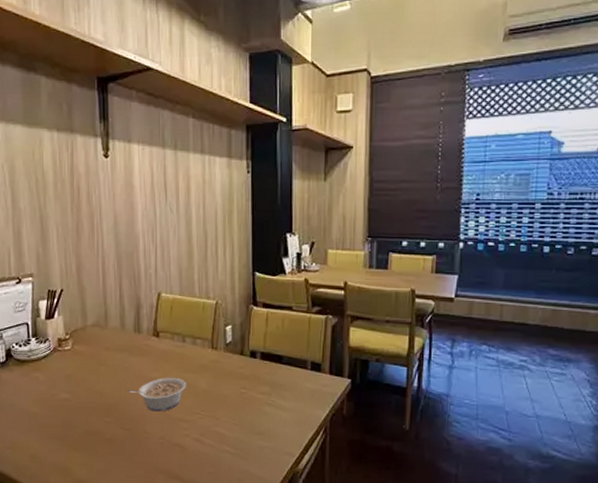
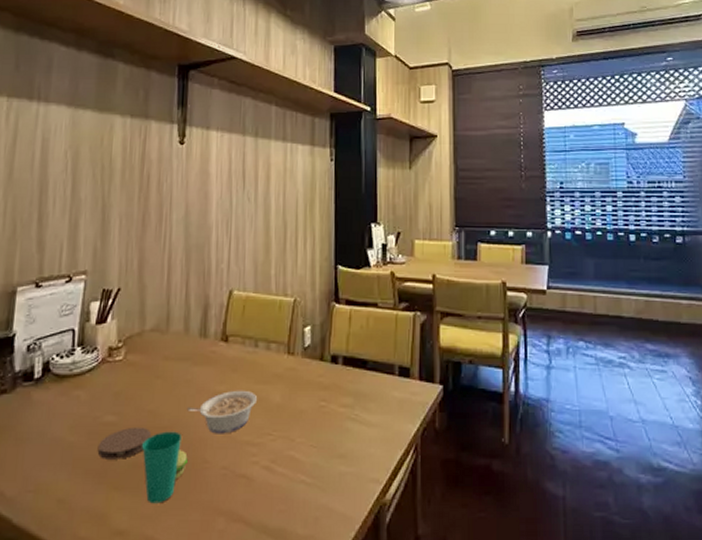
coaster: none [57,403,99,428] -> present [97,427,151,459]
cup: none [93,407,131,462] -> present [142,431,188,504]

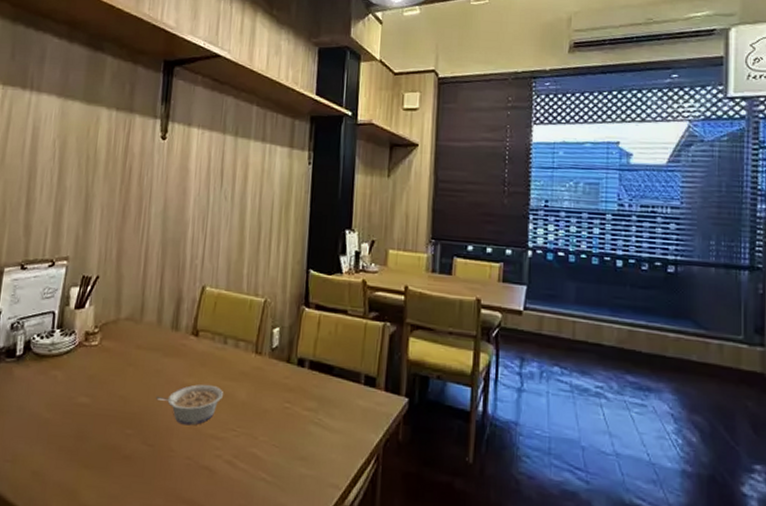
coaster: present [97,427,151,459] -> none [71,410,121,440]
cup: present [142,431,188,504] -> none [112,417,154,486]

